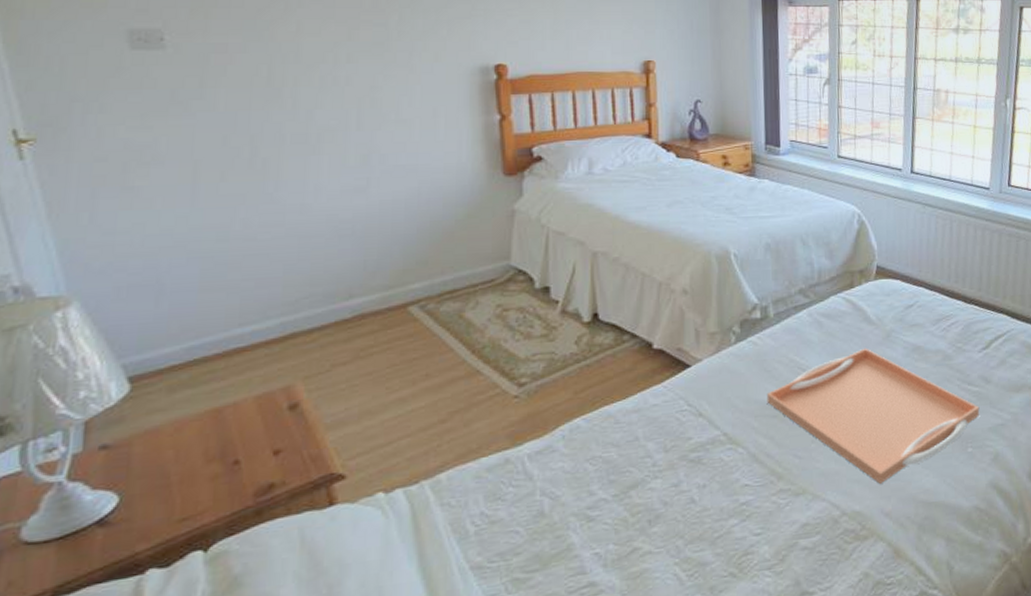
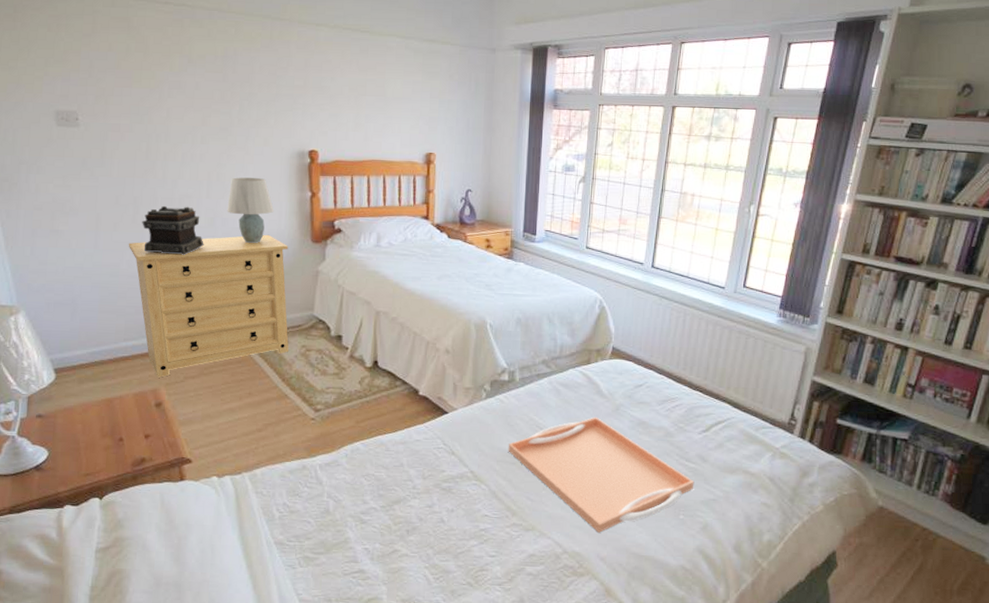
dresser: none [242,170,480,370] -> present [128,234,289,378]
decorative box: none [263,142,355,206] -> present [142,205,204,255]
table lamp: none [386,101,452,184] -> present [227,177,274,244]

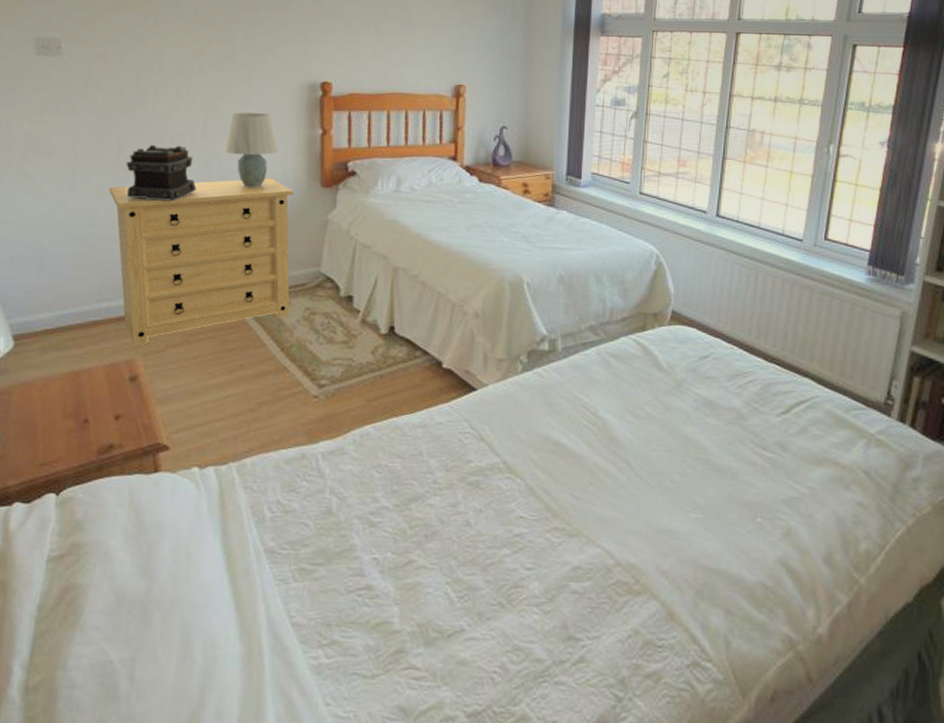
serving tray: present [508,417,694,533] -> none [548,395,774,539]

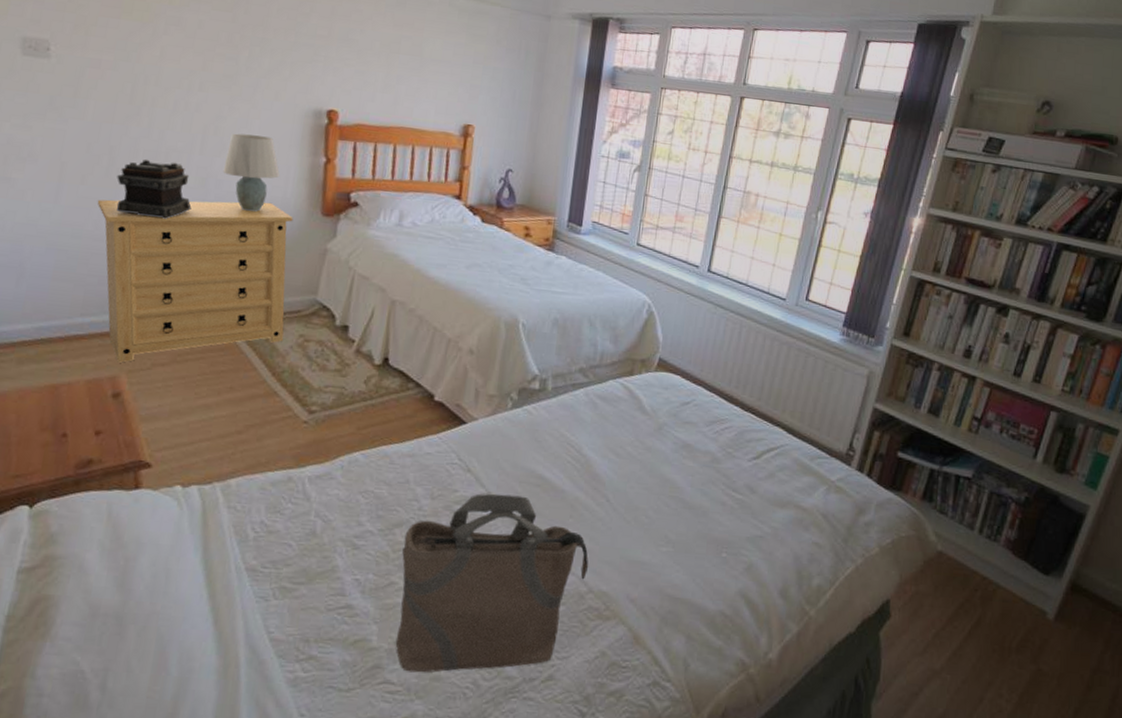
tote bag: none [418,462,614,657] -> present [395,493,589,673]

